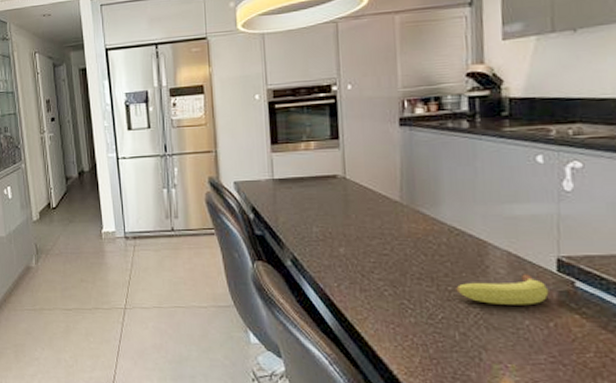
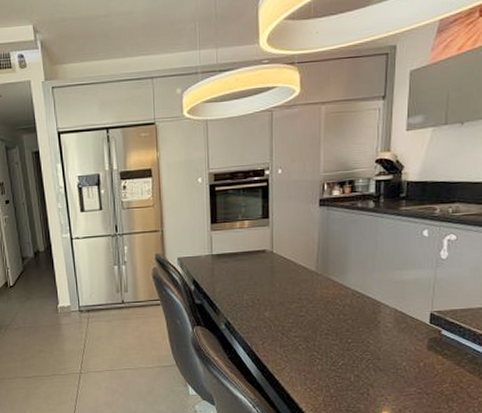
fruit: present [456,274,549,305] -> none [354,326,422,351]

